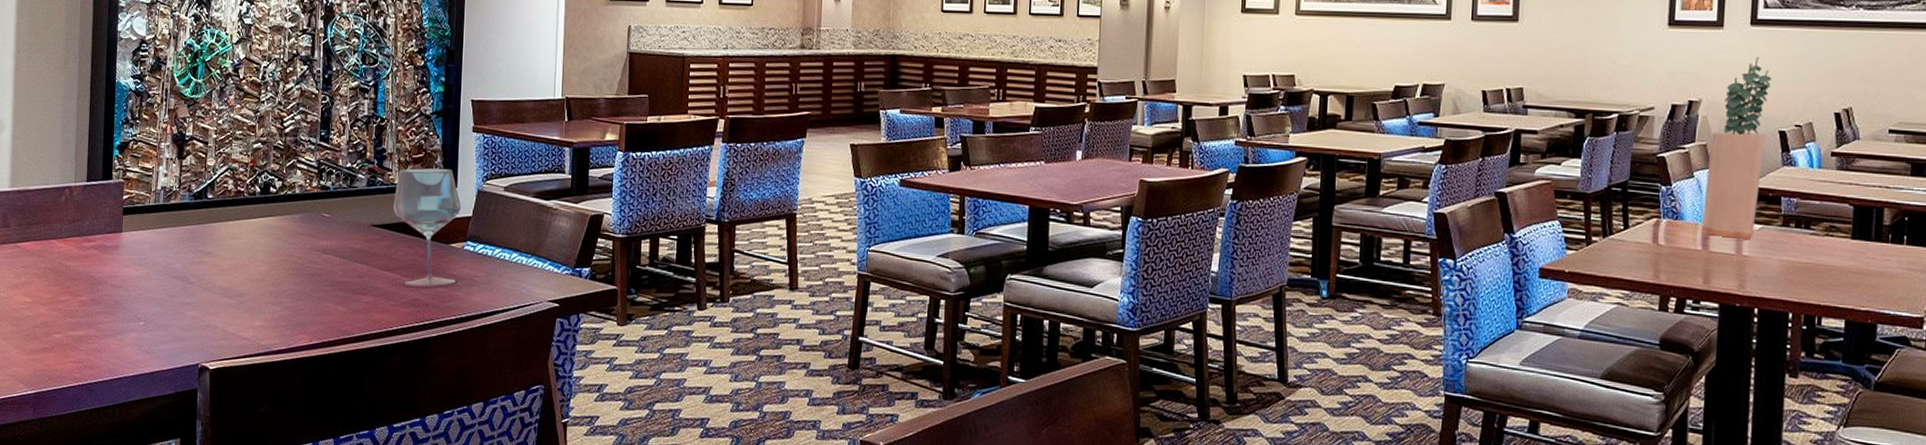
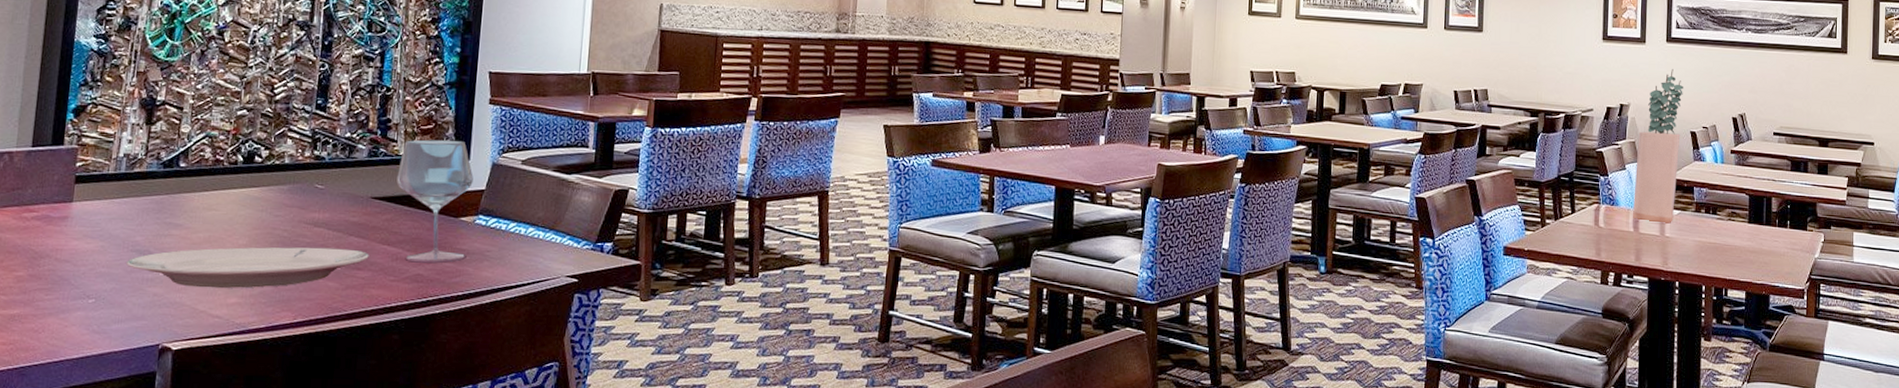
plate: none [167,273,372,312] -> present [125,247,369,289]

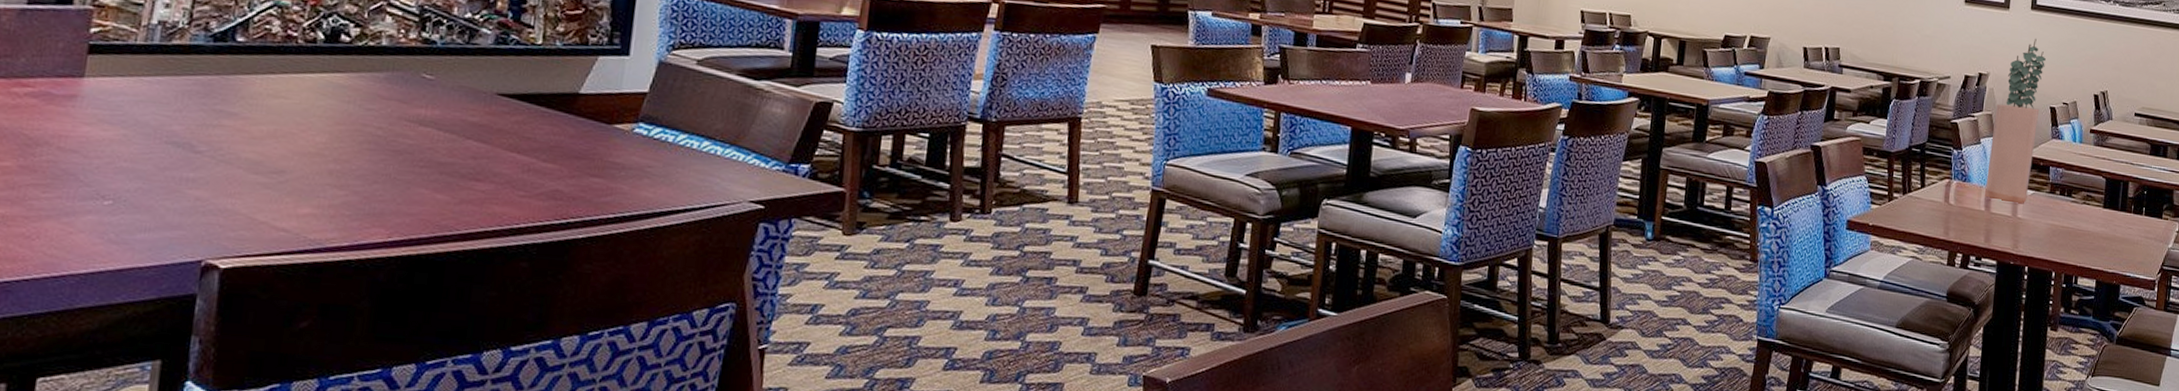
plate: present [125,247,369,289] -> none [156,145,493,197]
wine glass: present [396,139,474,264] -> none [531,26,634,179]

